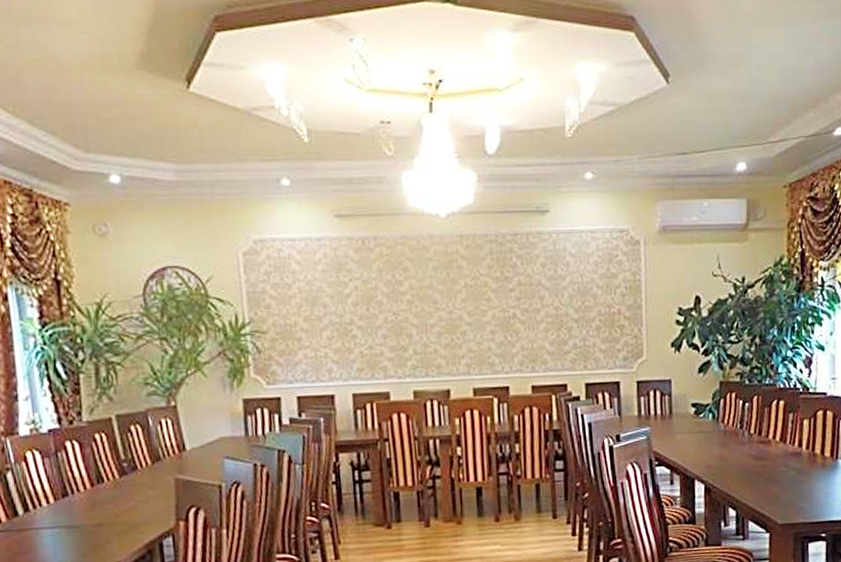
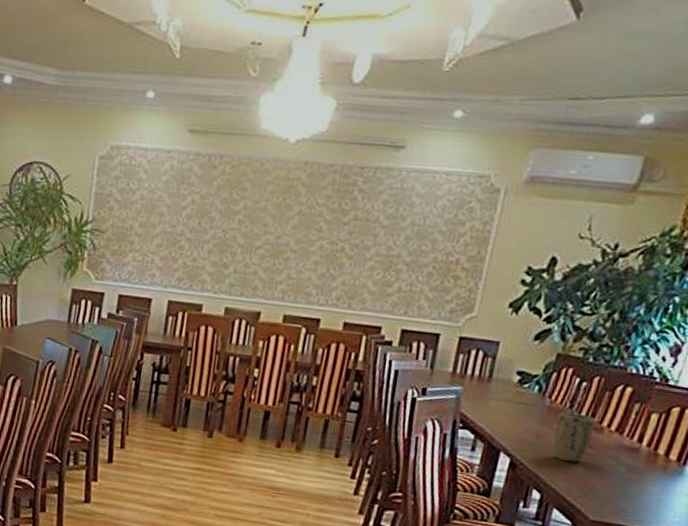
plant pot: none [733,432,764,477] -> present [553,412,596,463]

